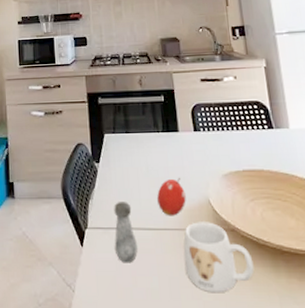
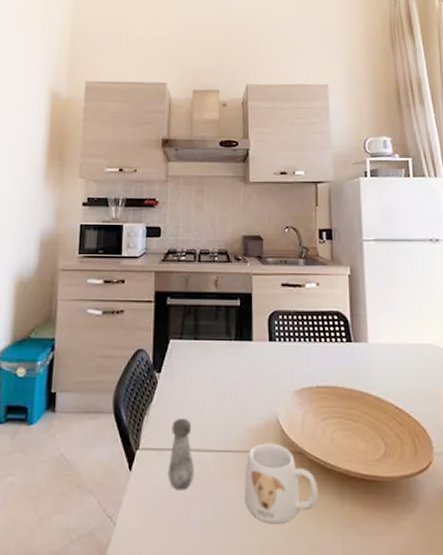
fruit: present [157,177,186,216] -> none [222,392,253,436]

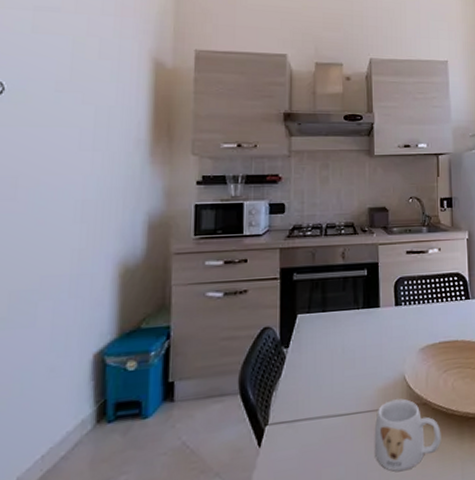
salt shaker: present [167,419,194,491] -> none [298,388,325,458]

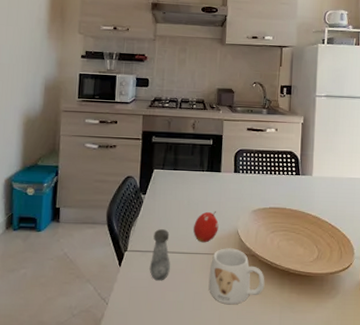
salt shaker: none [298,388,325,458] -> present [149,229,170,281]
fruit: none [351,355,381,398] -> present [193,210,219,243]

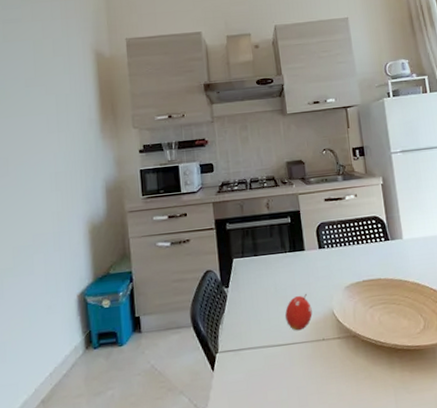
salt shaker: present [149,229,170,281] -> none [244,322,268,381]
mug: present [208,248,265,305] -> none [310,331,373,396]

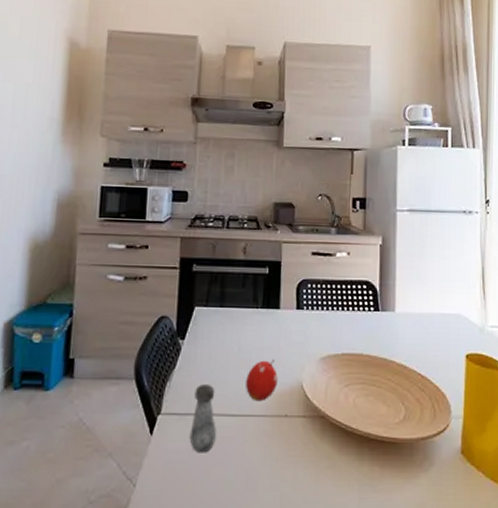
salt shaker: none [244,322,268,381] -> present [189,385,216,453]

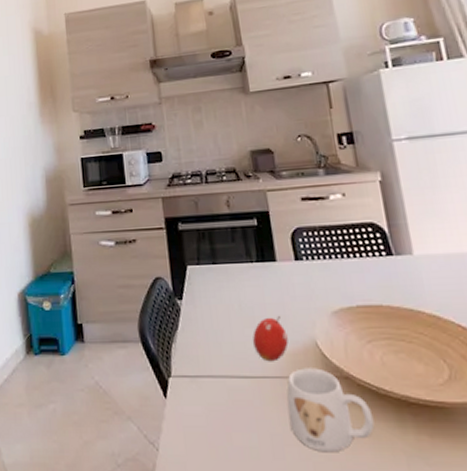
salt shaker: present [189,385,216,453] -> none [201,345,232,418]
mug: none [266,408,339,484] -> present [286,368,375,453]

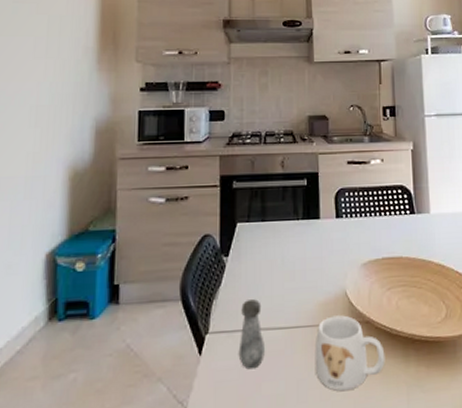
salt shaker: none [201,345,232,418] -> present [238,299,264,370]
fruit: present [252,315,289,362] -> none [291,268,322,312]

